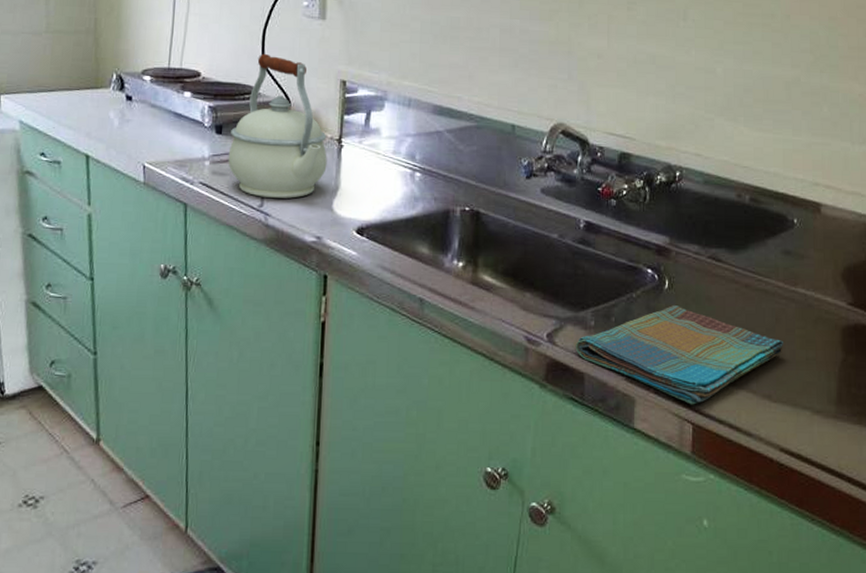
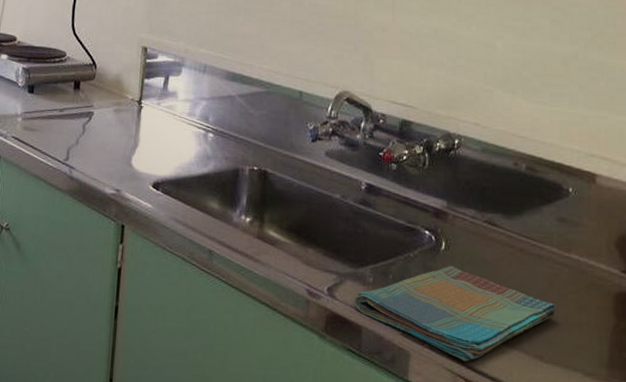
kettle: present [228,53,327,199] -> none [38,21,128,154]

